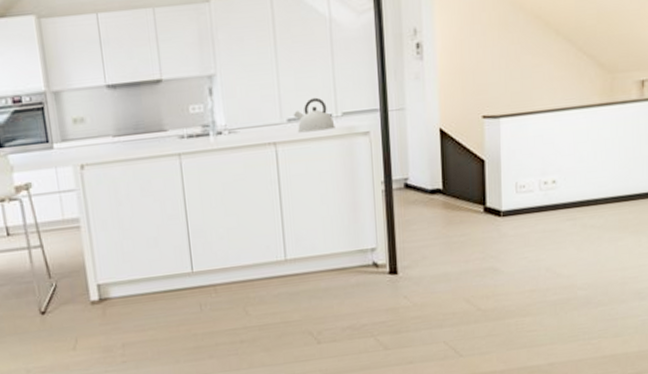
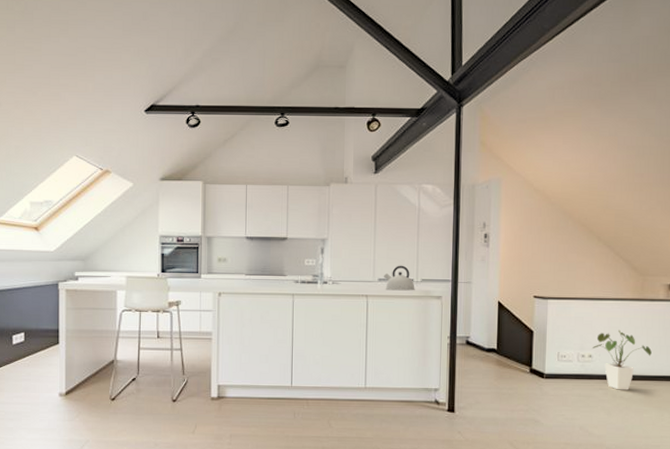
house plant: none [556,144,625,219] -> present [593,330,652,390]

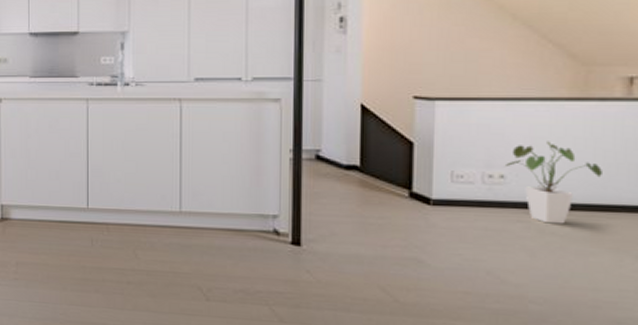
kettle: present [383,265,415,291] -> none [201,60,244,93]

